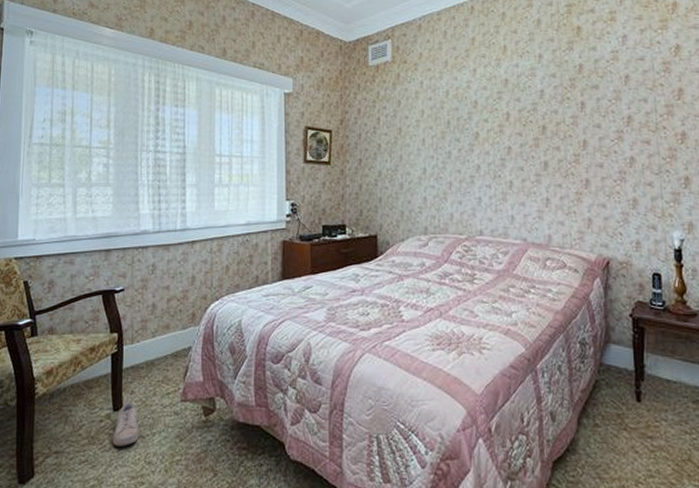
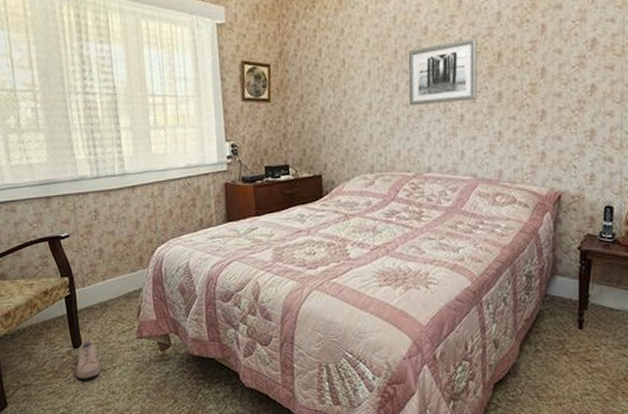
wall art: none [460,112,524,172] -> present [408,37,477,106]

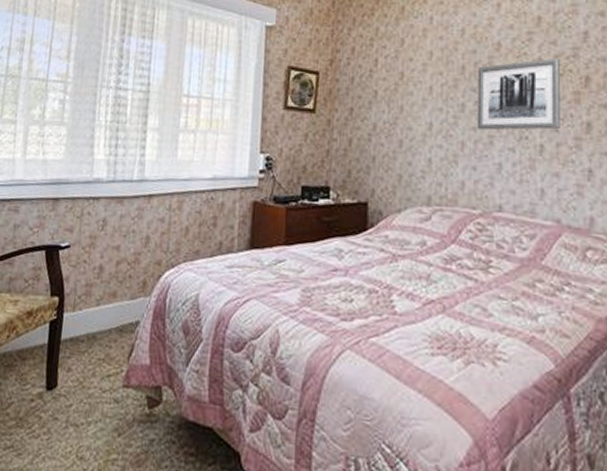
shoe: present [75,340,102,379] -> none [42,380,74,435]

